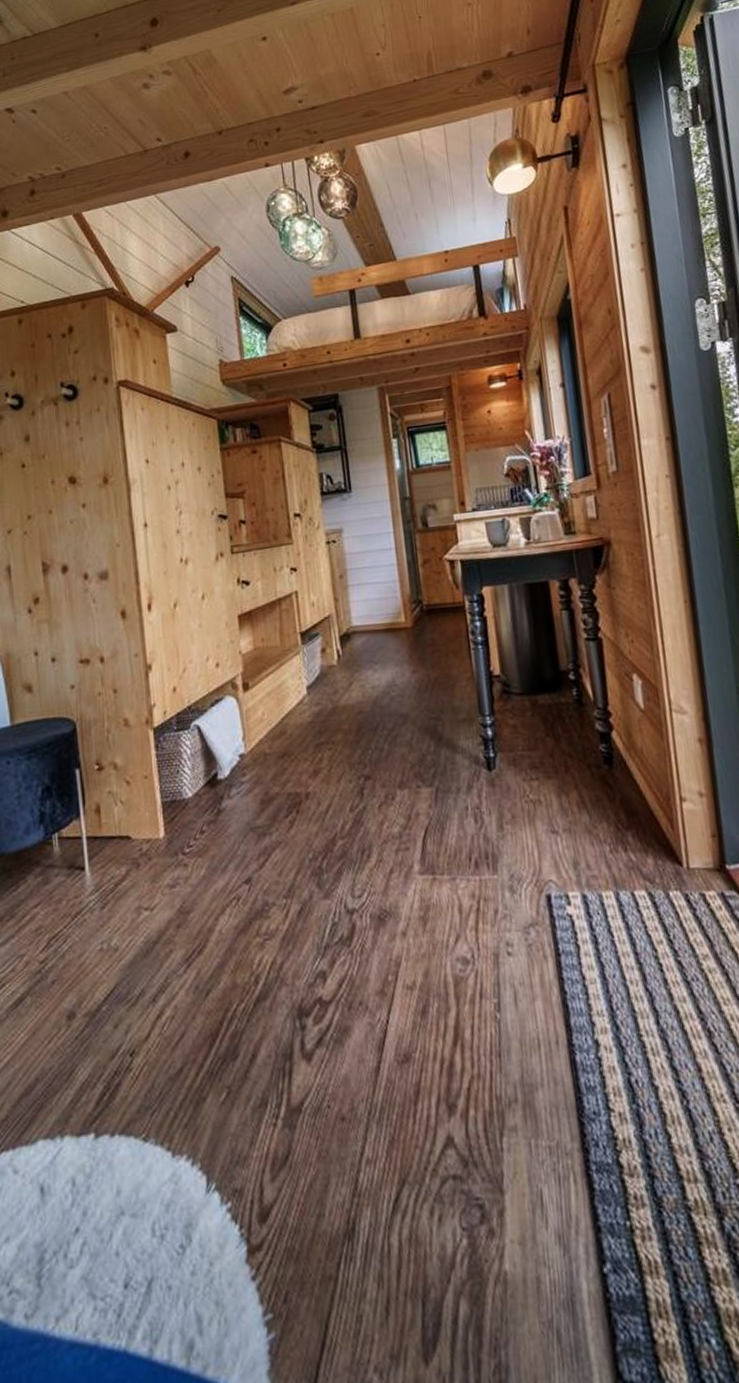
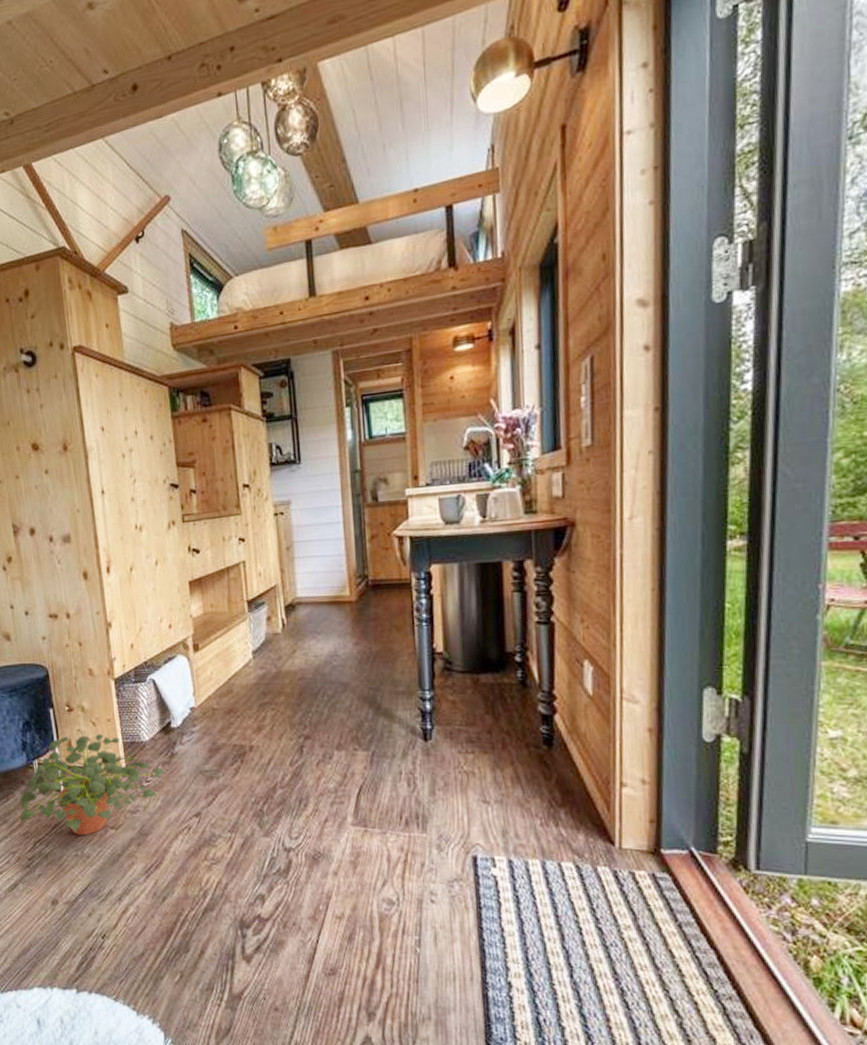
potted plant: none [32,794,210,923] -> present [20,734,165,835]

